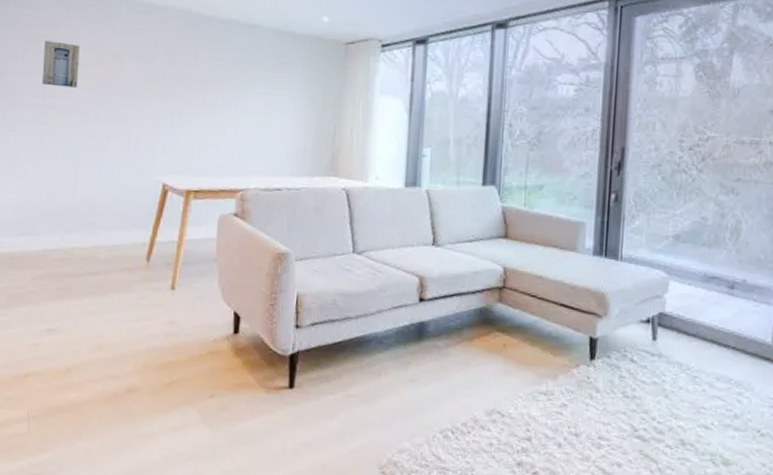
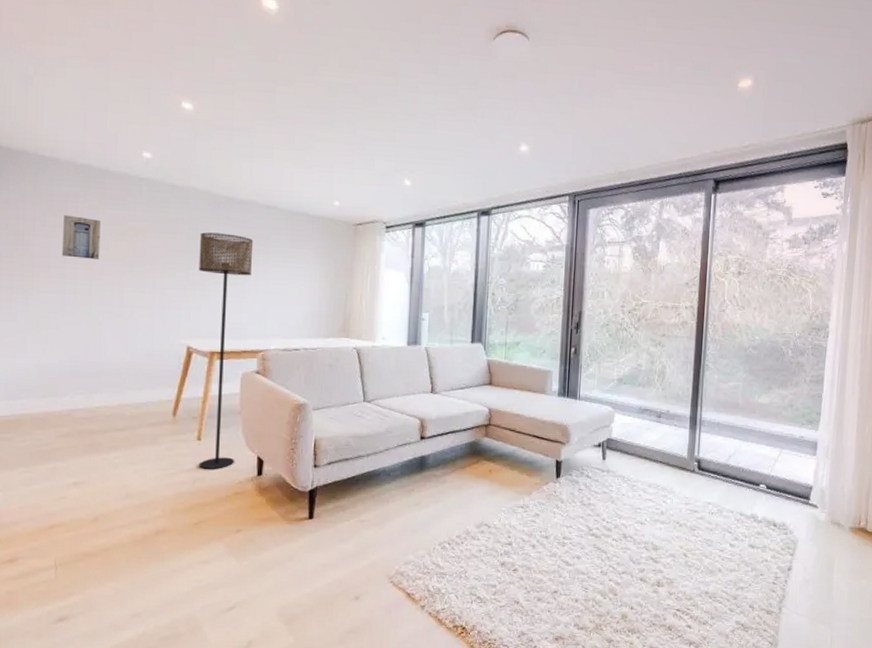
floor lamp: none [172,56,234,324] -> present [198,232,254,469]

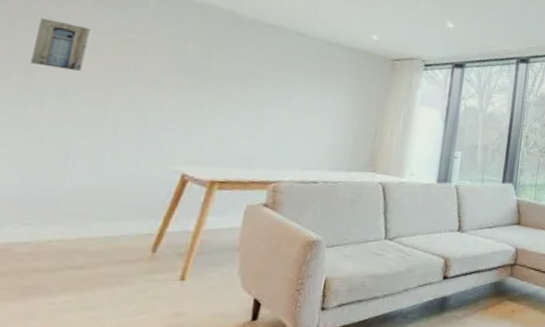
floor lamp: present [198,232,254,469] -> none [177,52,278,314]

